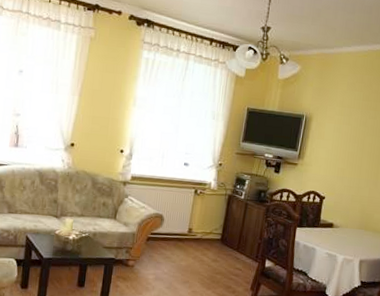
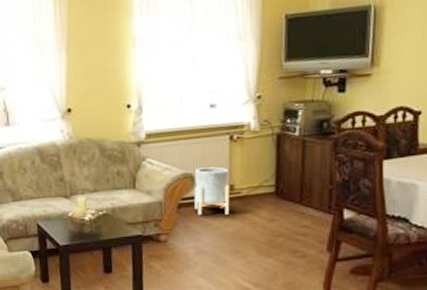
planter: none [160,211,190,251] -> present [194,167,230,215]

